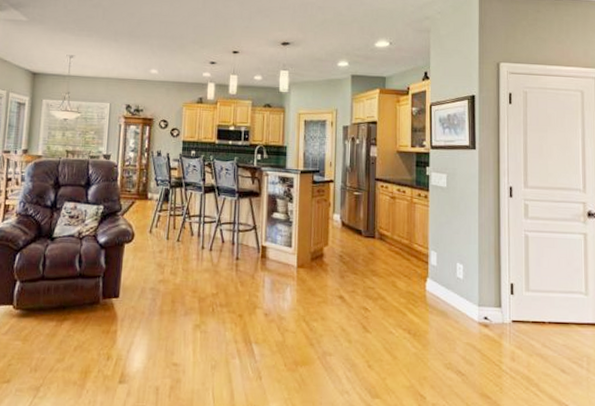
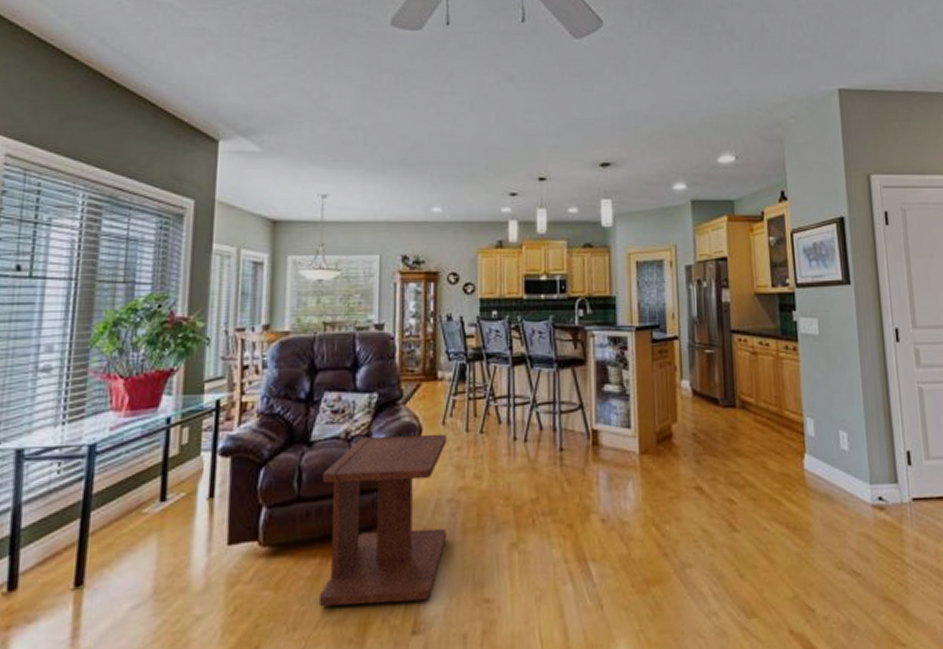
side table: none [53,237,153,360] -> present [318,433,448,606]

